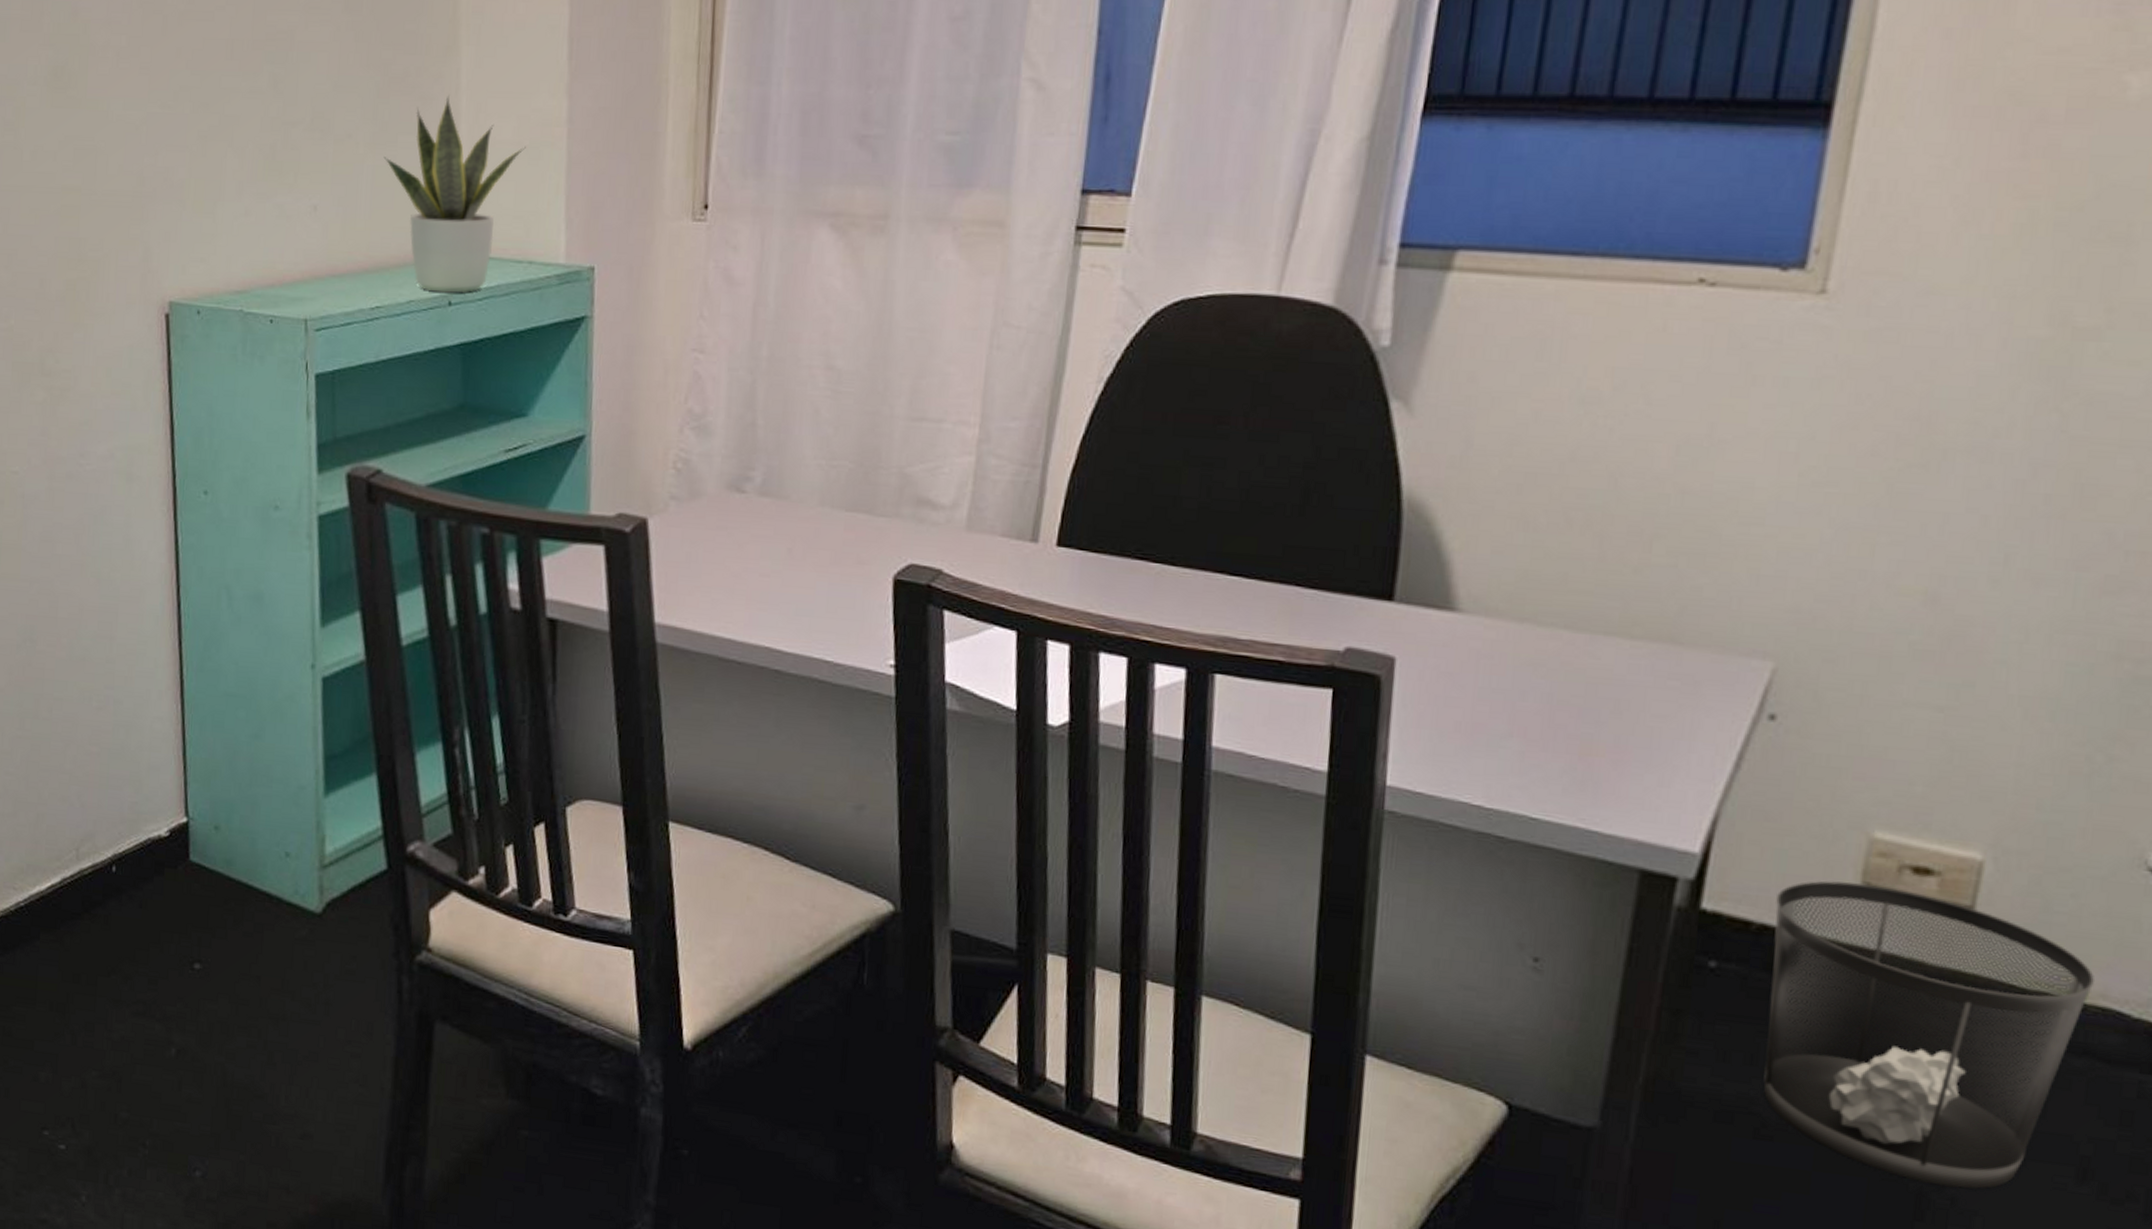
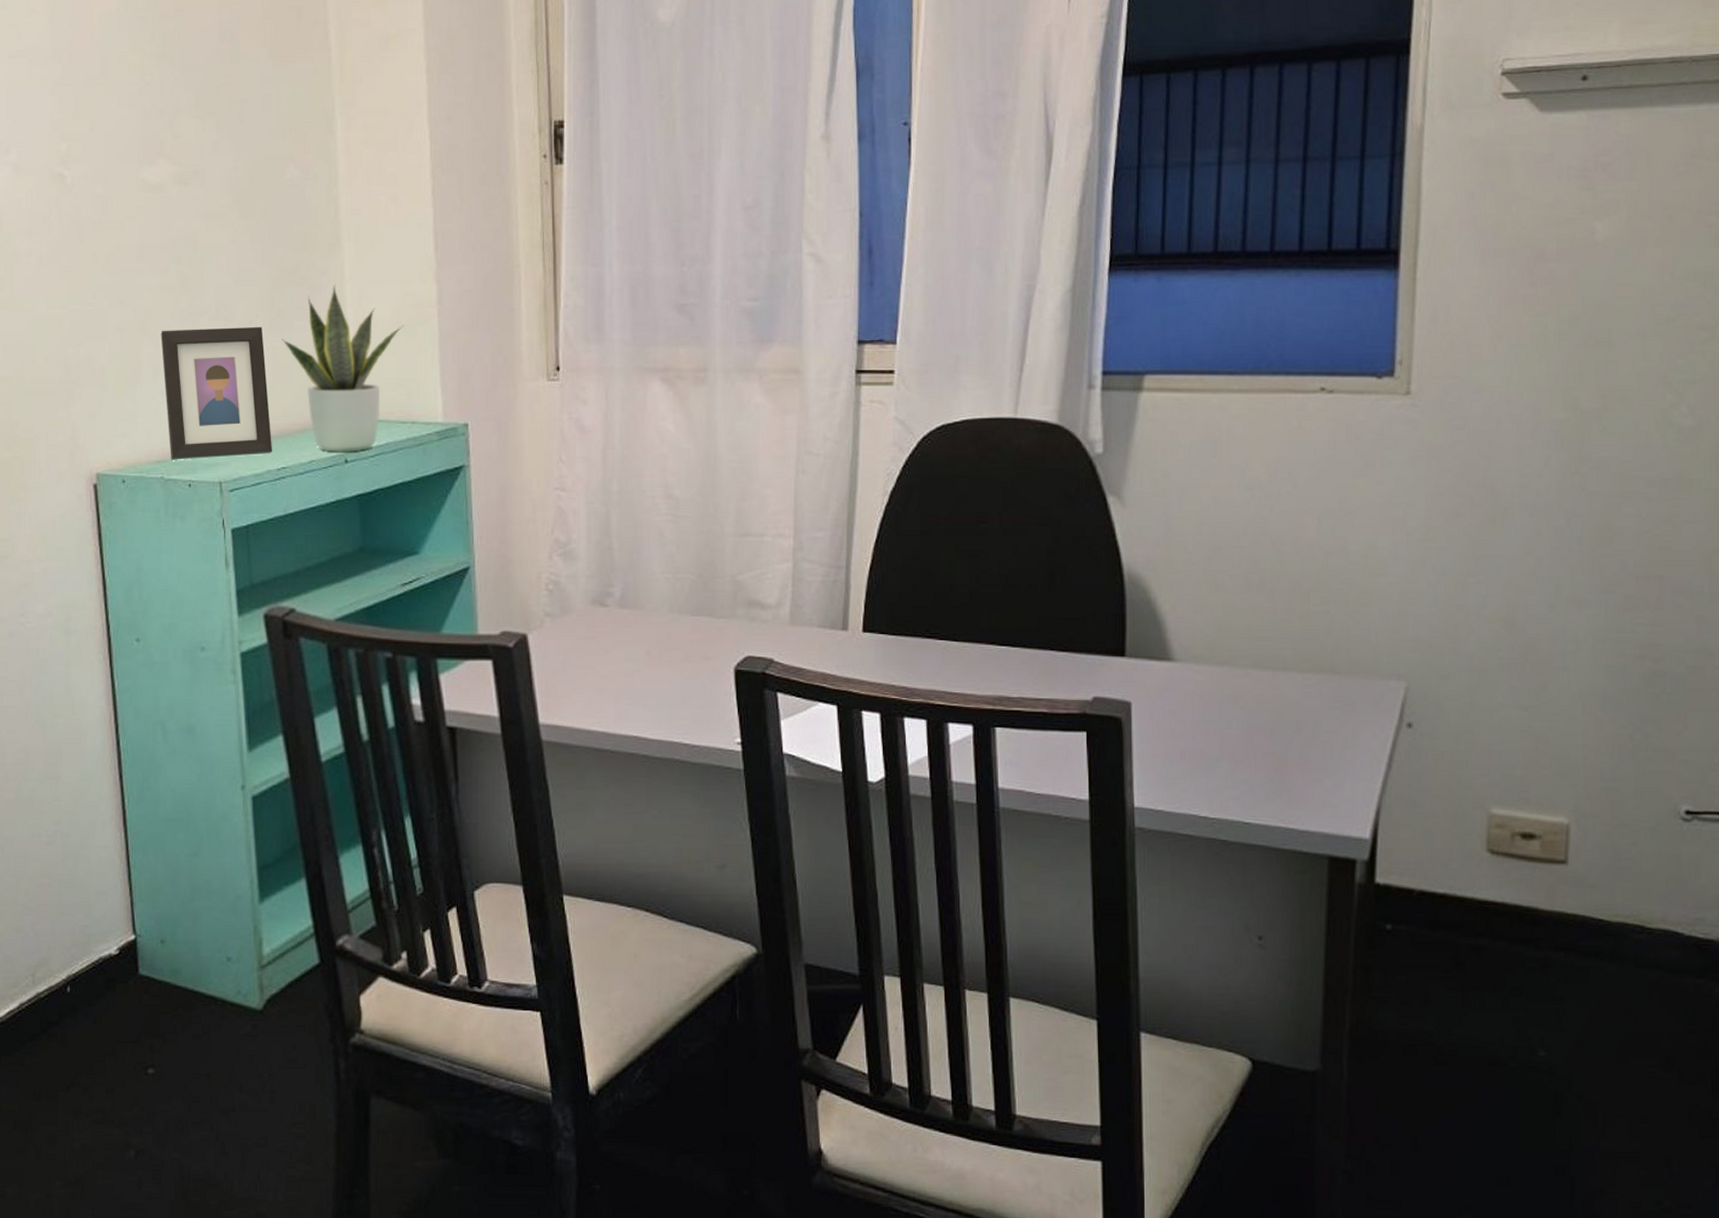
picture frame: none [247,140,367,292] -> present [160,326,273,460]
waste bin: present [1763,880,2096,1189] -> none [1429,851,1657,1086]

